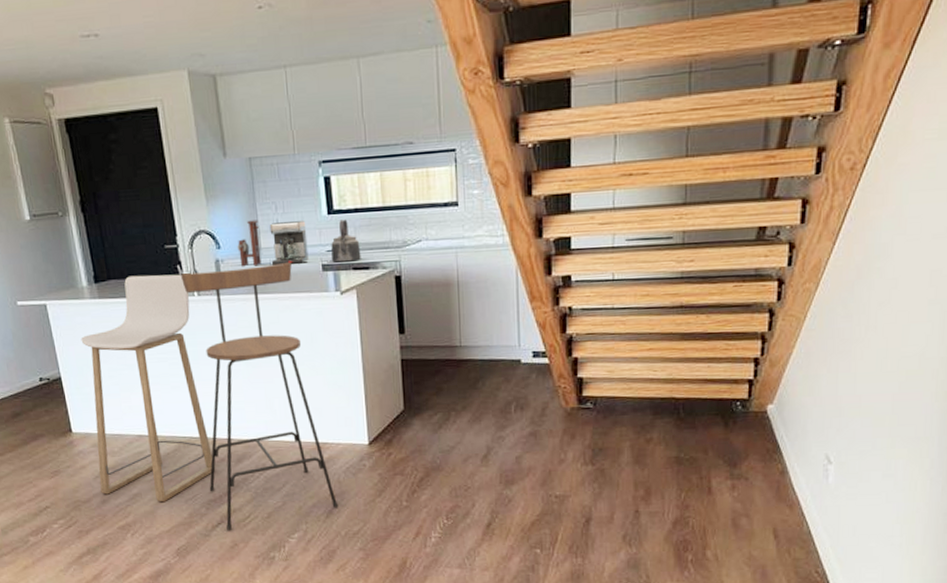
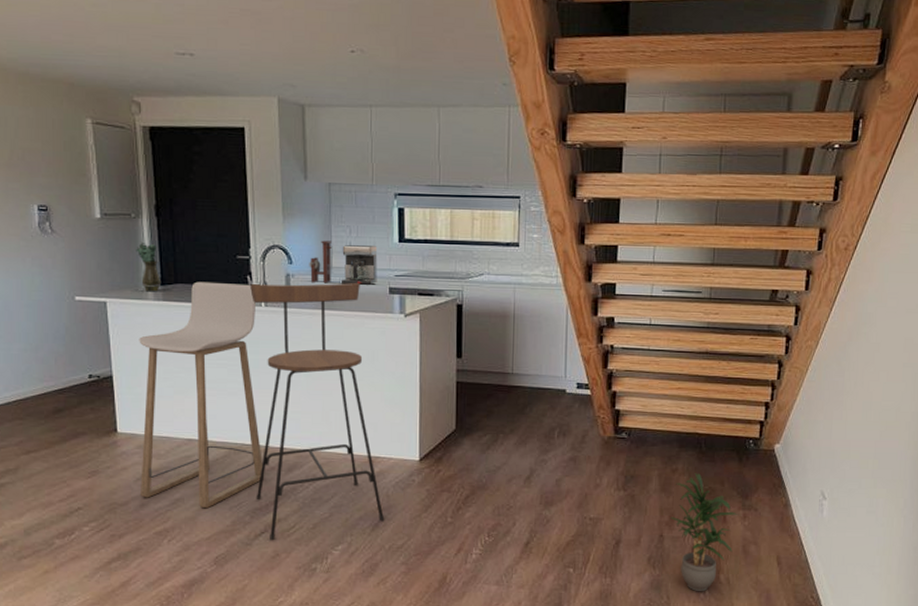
vase: none [67,240,96,291] -> present [136,241,162,292]
kettle: present [331,219,361,263] -> none [398,248,427,288]
potted plant: none [647,441,725,570] -> present [671,472,738,592]

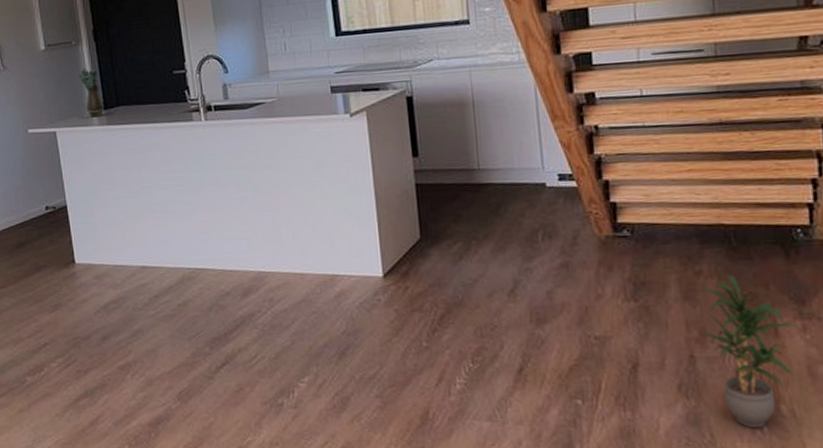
bar stool: present [139,281,262,509] -> none [88,99,218,340]
bar stool: present [250,283,385,540] -> none [189,85,352,372]
paper towel holder: present [309,240,332,284] -> none [245,43,269,91]
coffee maker: present [342,244,378,286] -> none [277,42,317,88]

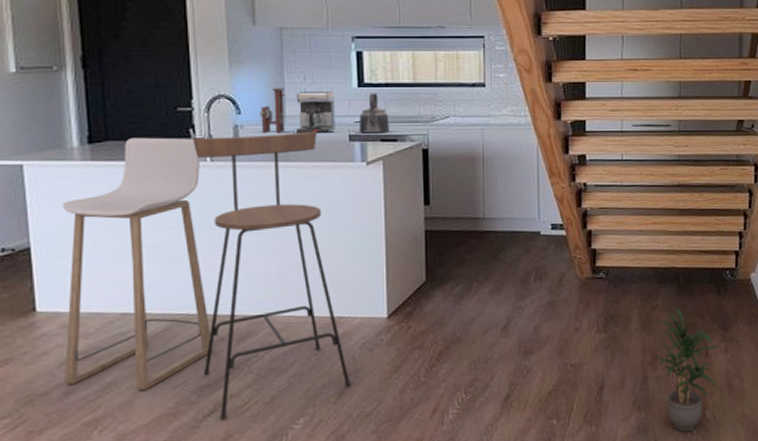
vase: present [79,68,105,118] -> none [58,96,89,152]
bar stool: none [88,99,218,340] -> present [62,137,210,391]
bar stool: none [189,85,352,372] -> present [193,132,352,419]
paper towel holder: none [245,43,269,91] -> present [259,88,285,134]
coffee maker: none [277,42,317,88] -> present [296,90,336,134]
kettle: none [339,41,371,85] -> present [358,93,389,134]

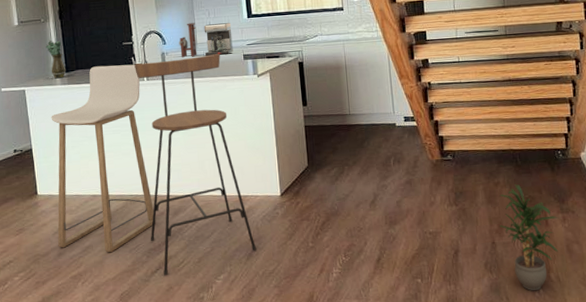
vase: none [58,96,89,152] -> present [45,40,66,79]
kettle: present [358,93,389,134] -> none [250,21,273,53]

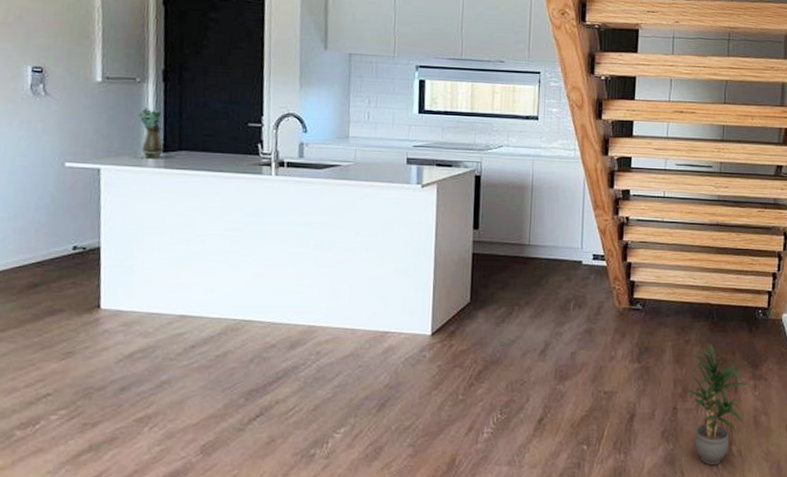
bar stool: present [51,64,154,253] -> none [121,149,265,392]
bar stool: present [134,54,257,275] -> none [252,152,393,424]
paper towel holder: present [179,23,197,58] -> none [324,110,350,153]
coffee maker: present [204,22,233,56] -> none [358,115,397,156]

